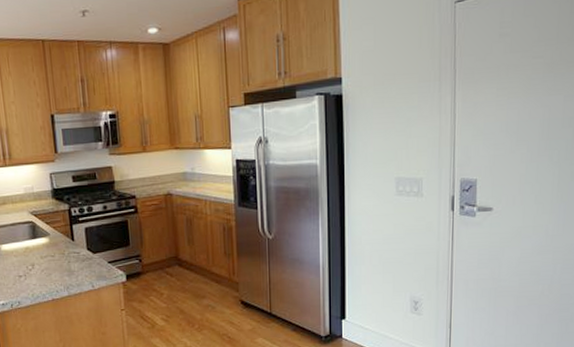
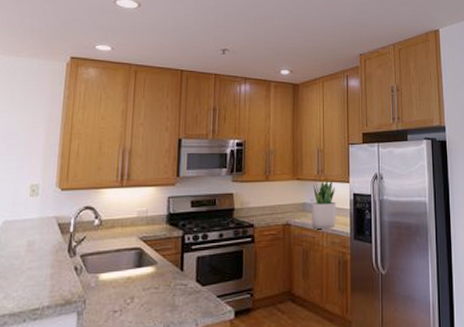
planter: none [193,145,219,197] -> present [312,178,336,229]

